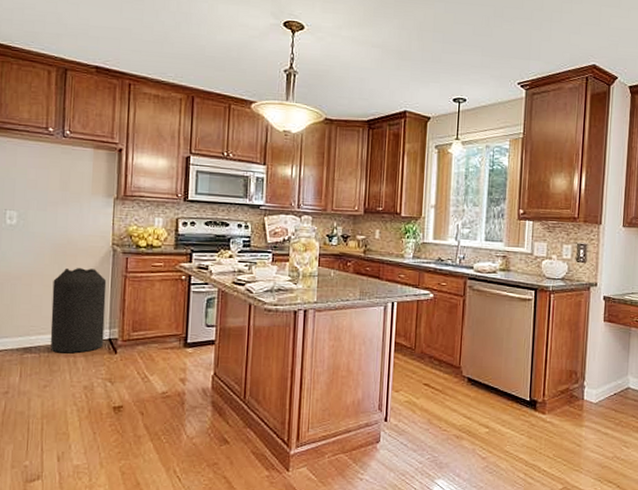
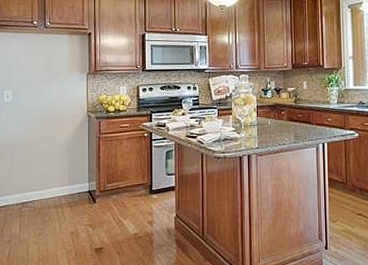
trash can: present [50,268,107,354] -> none [42,133,85,205]

